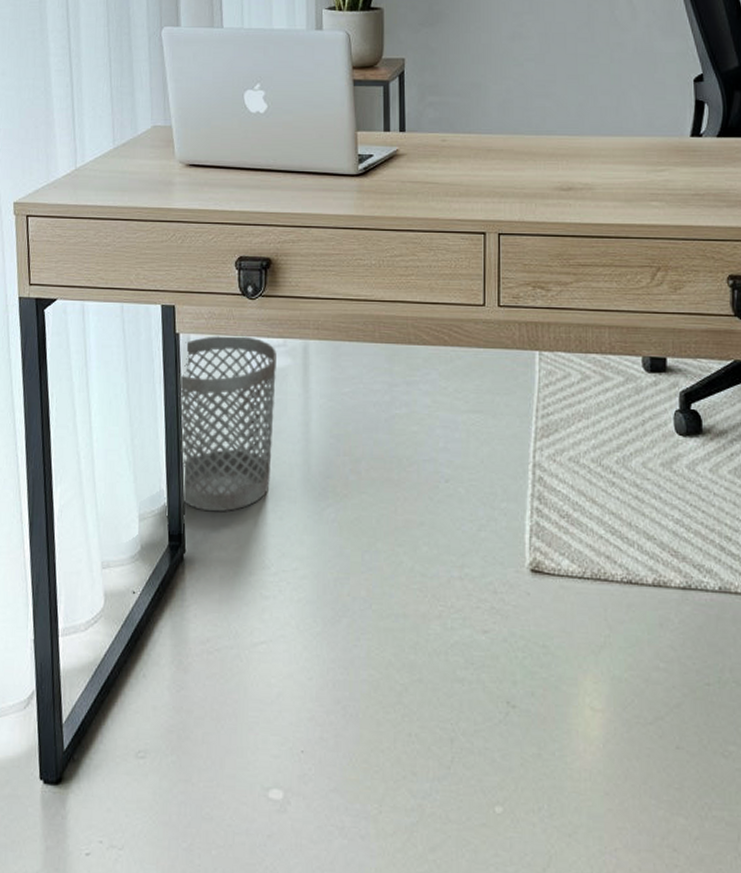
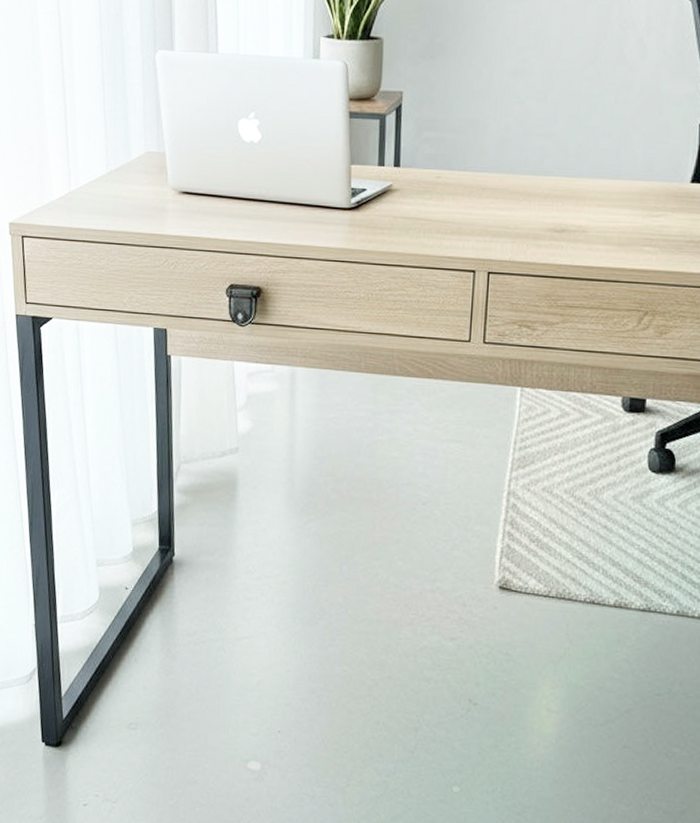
wastebasket: present [178,335,276,512] -> none [169,359,264,521]

